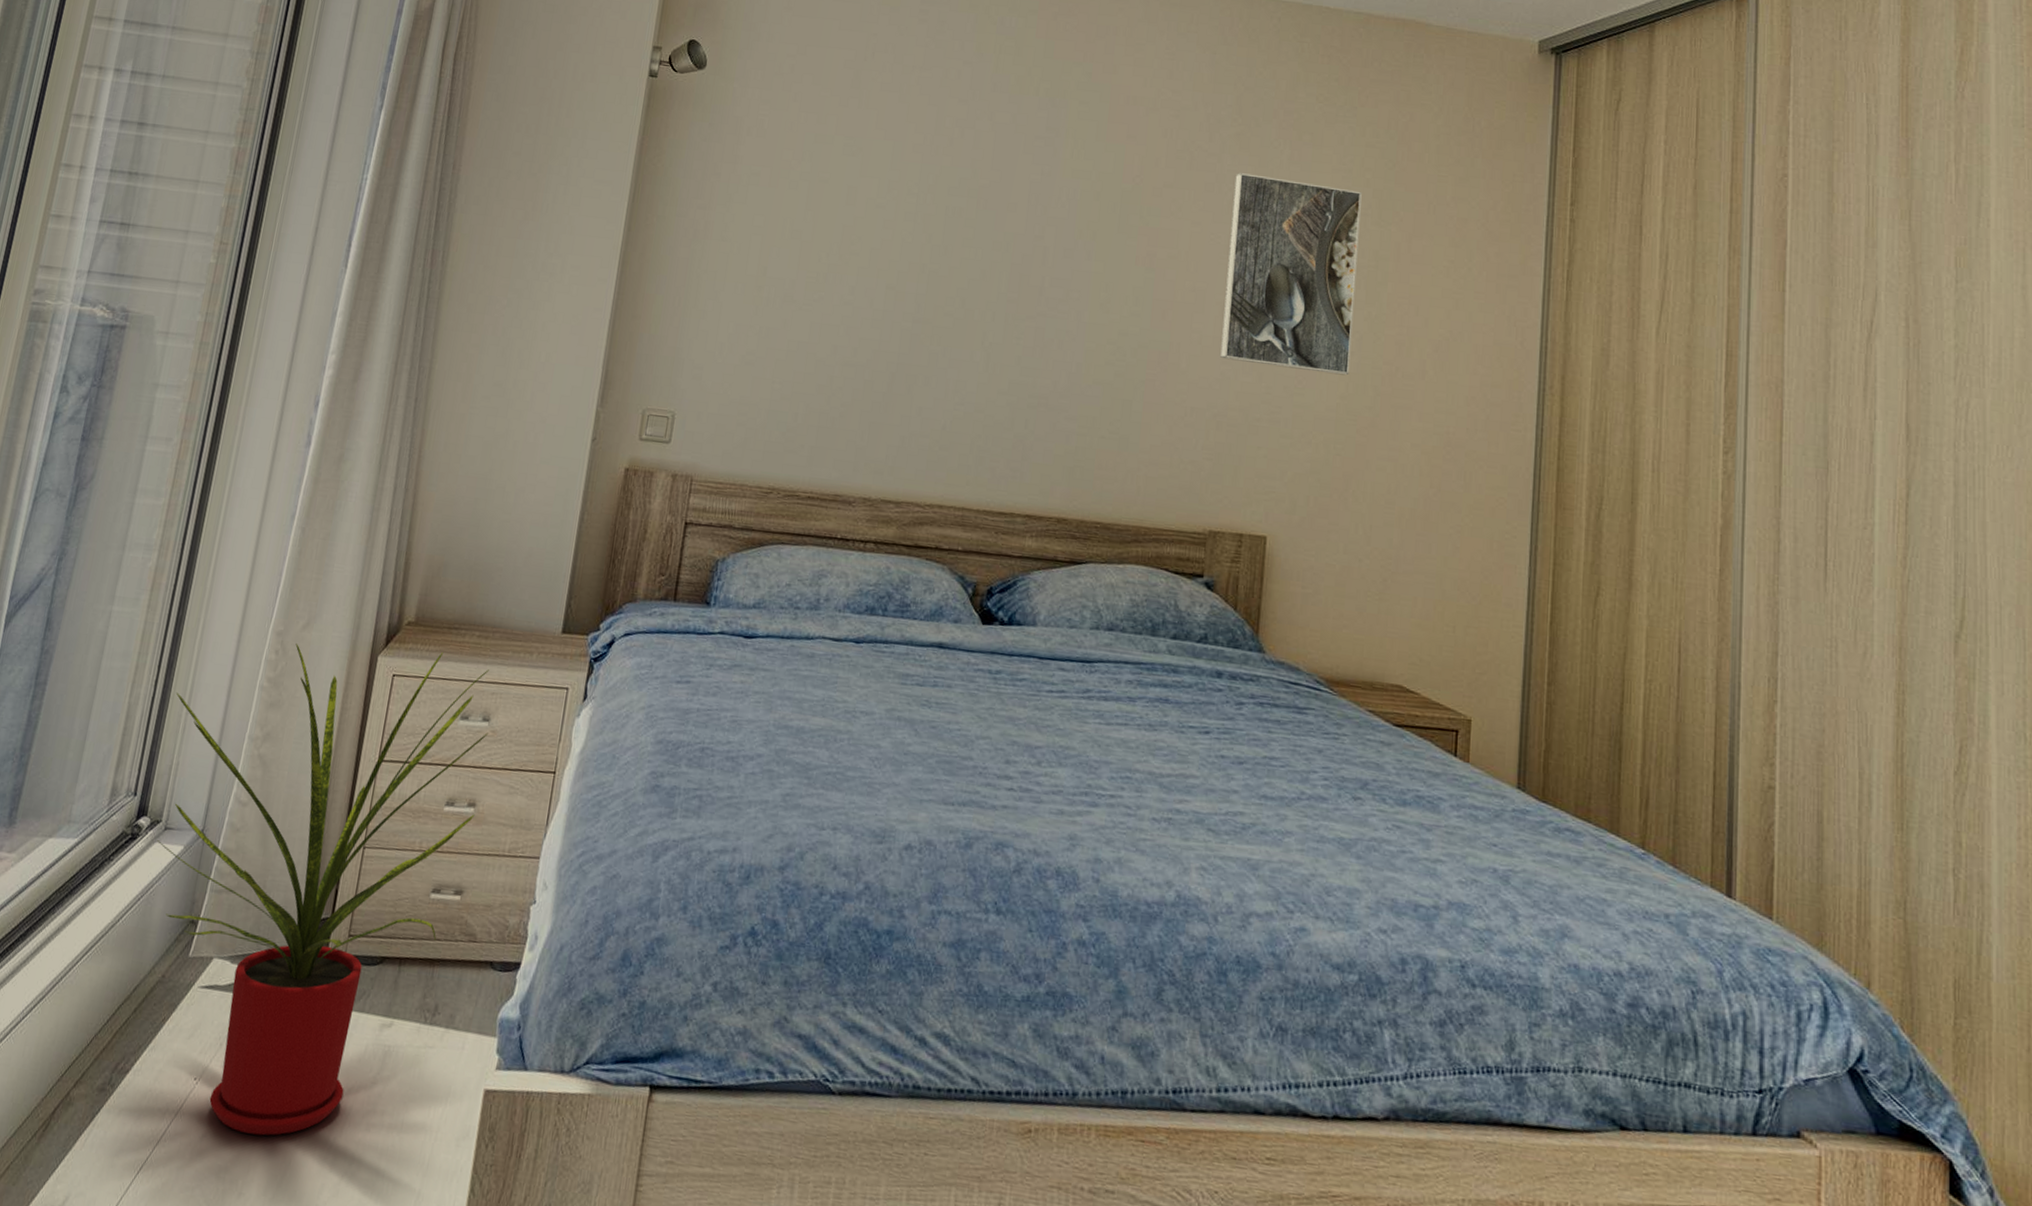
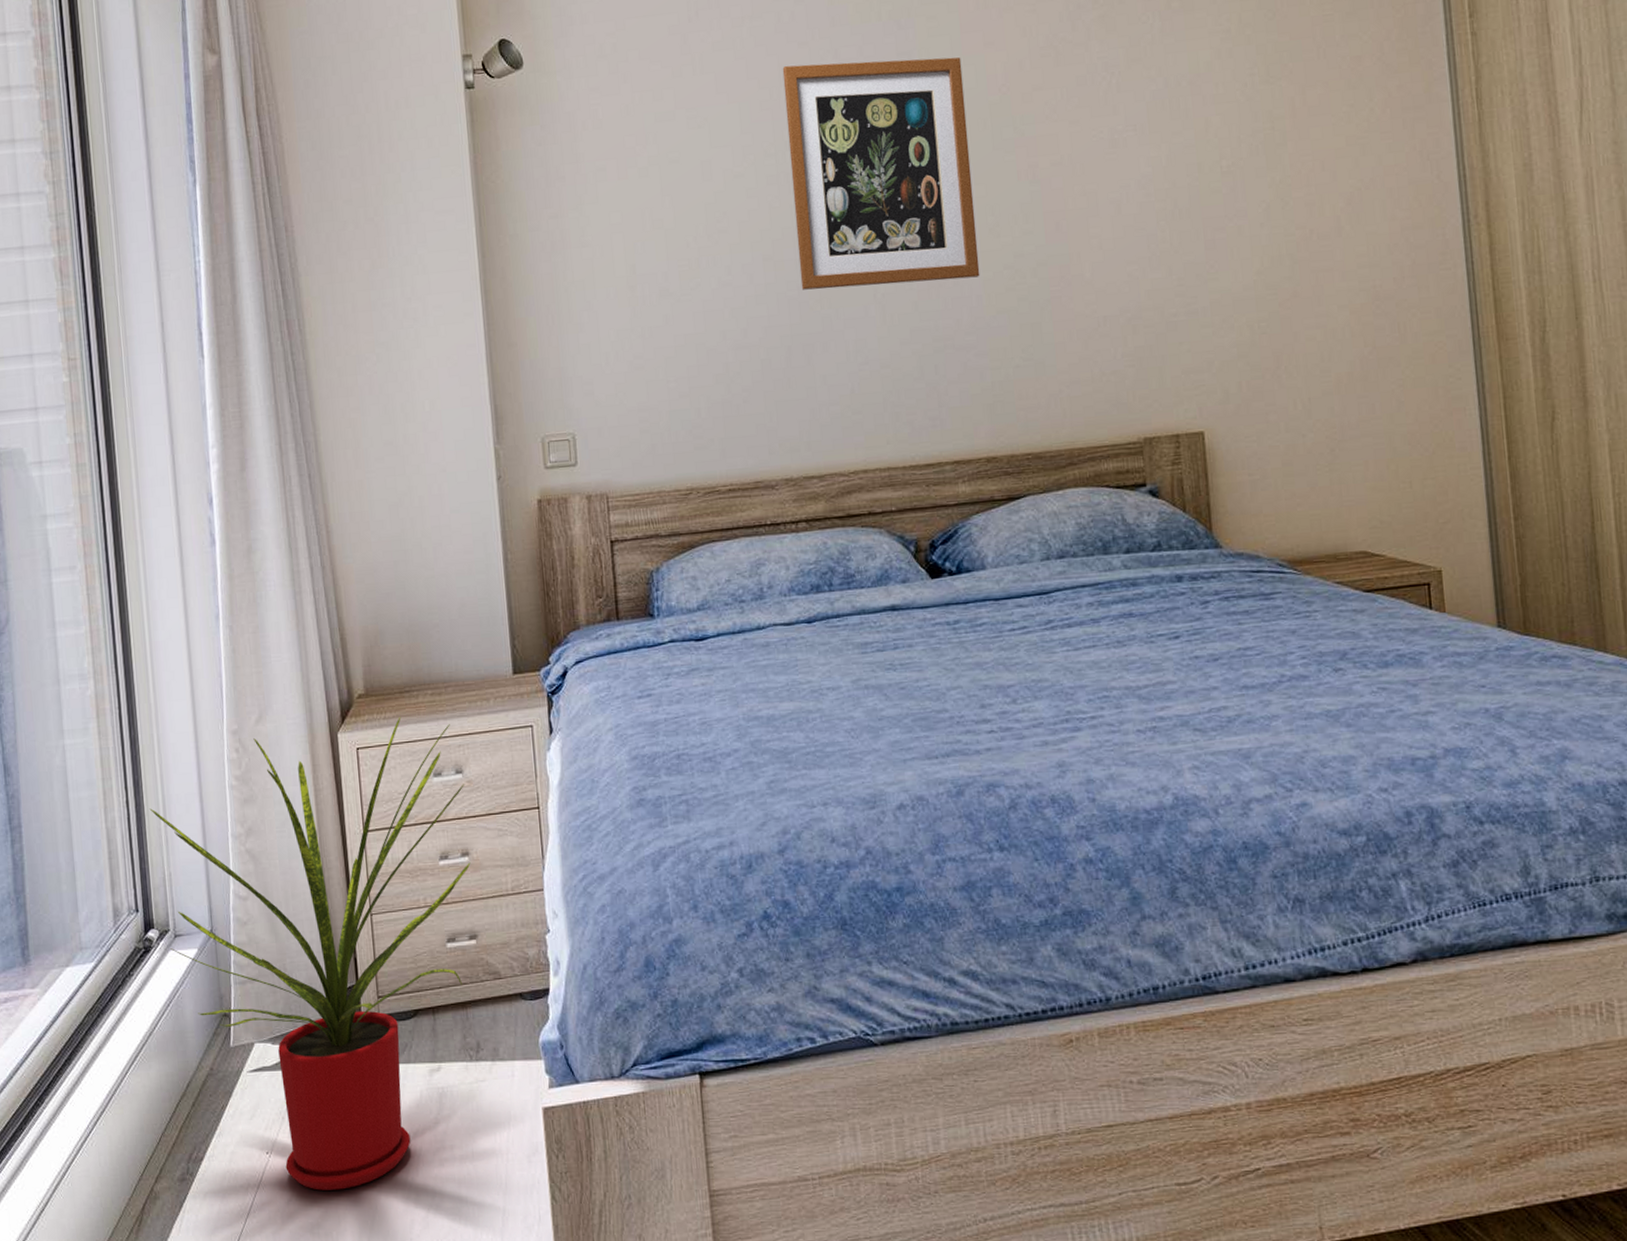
wall art: none [916,118,1104,346] -> present [782,57,980,290]
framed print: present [1220,173,1362,376] -> none [1107,50,1262,260]

